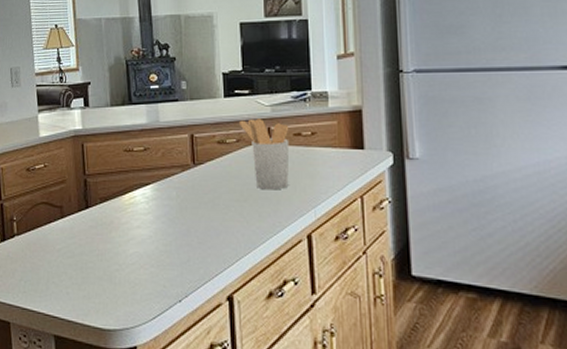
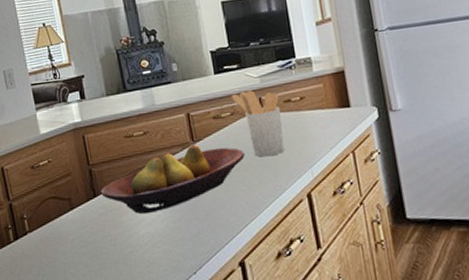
fruit bowl: none [94,167,246,233] -> present [101,144,245,215]

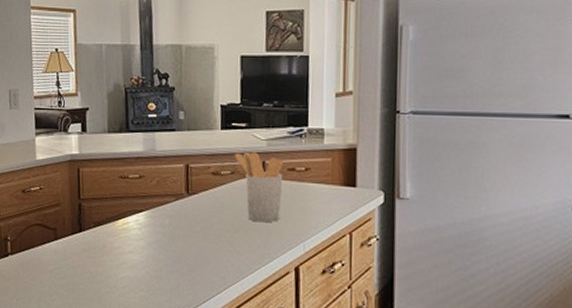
fruit bowl: present [101,144,245,215] -> none [87,197,238,258]

